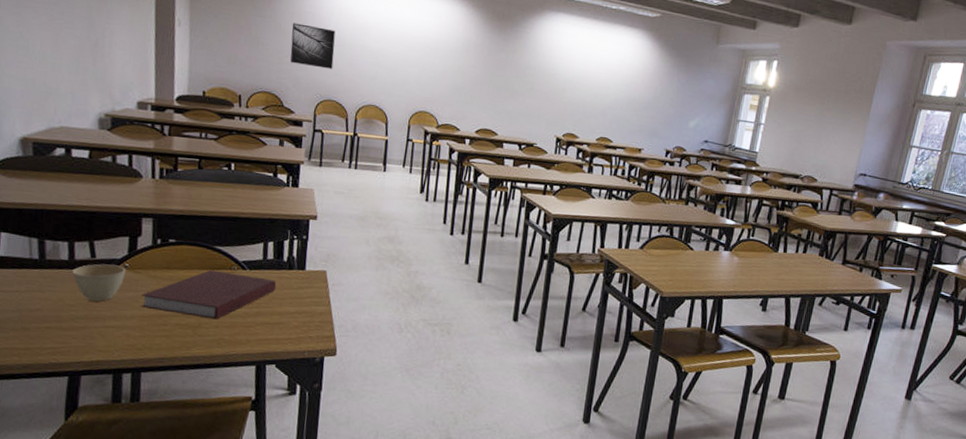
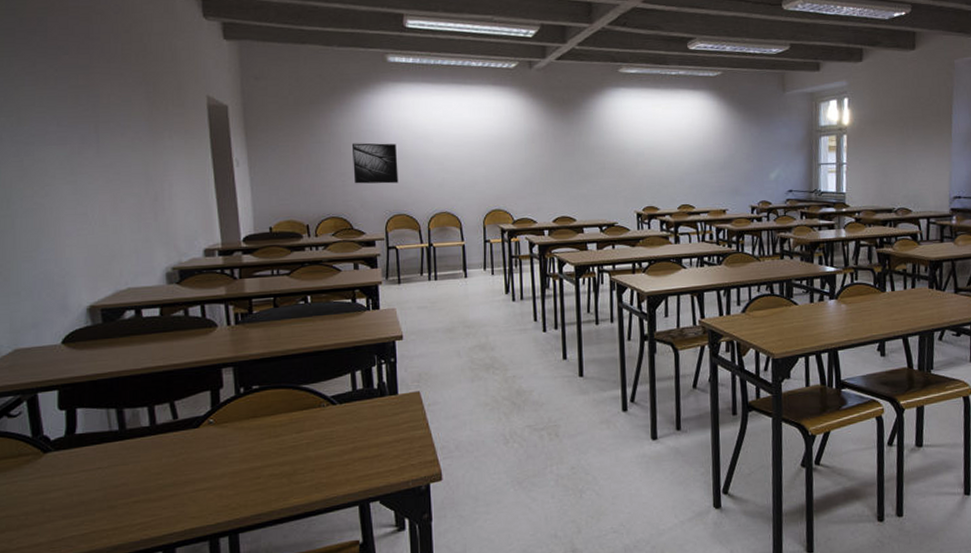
cup: present [72,264,125,302] -> none [156,422,210,466]
notebook: present [141,270,277,320] -> none [229,410,370,464]

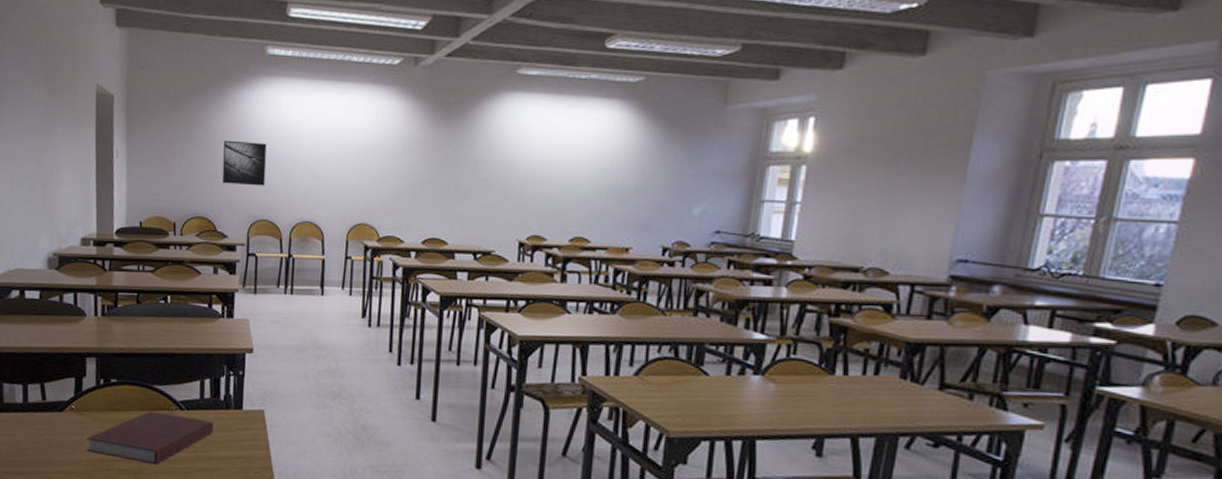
notebook: none [229,410,370,464] -> present [86,411,214,465]

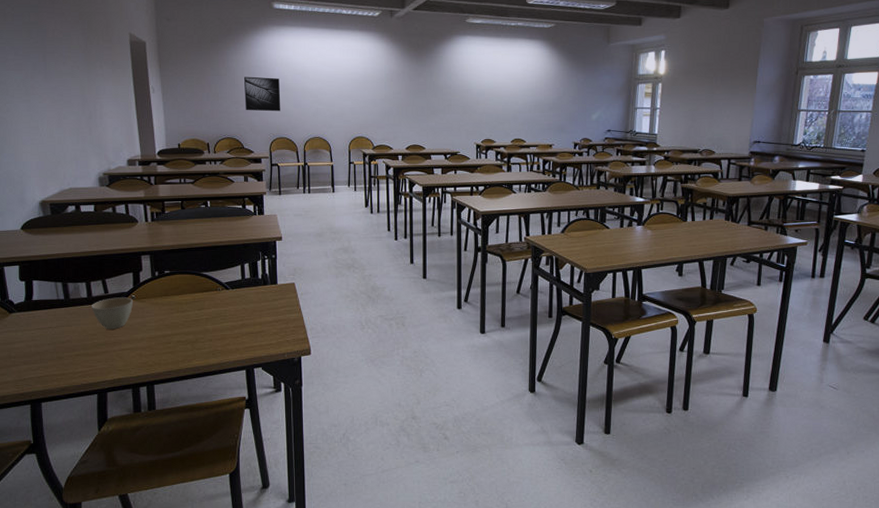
cup: none [26,406,72,446] -> present [92,297,133,330]
notebook: present [86,411,214,465] -> none [147,293,255,334]

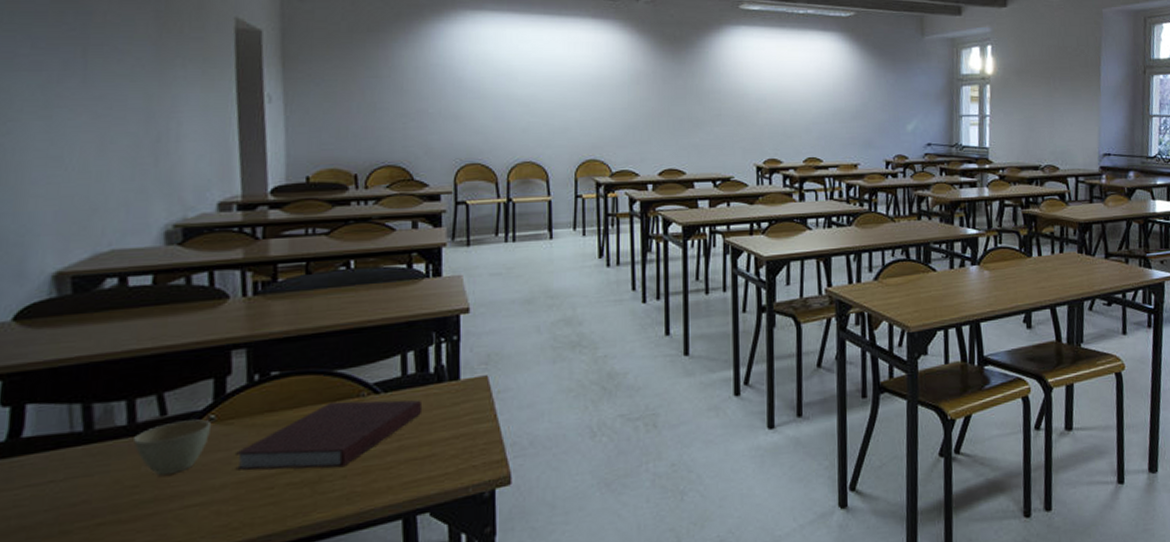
notebook: none [147,293,255,334] -> present [234,400,423,471]
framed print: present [243,76,281,112] -> none [417,79,474,128]

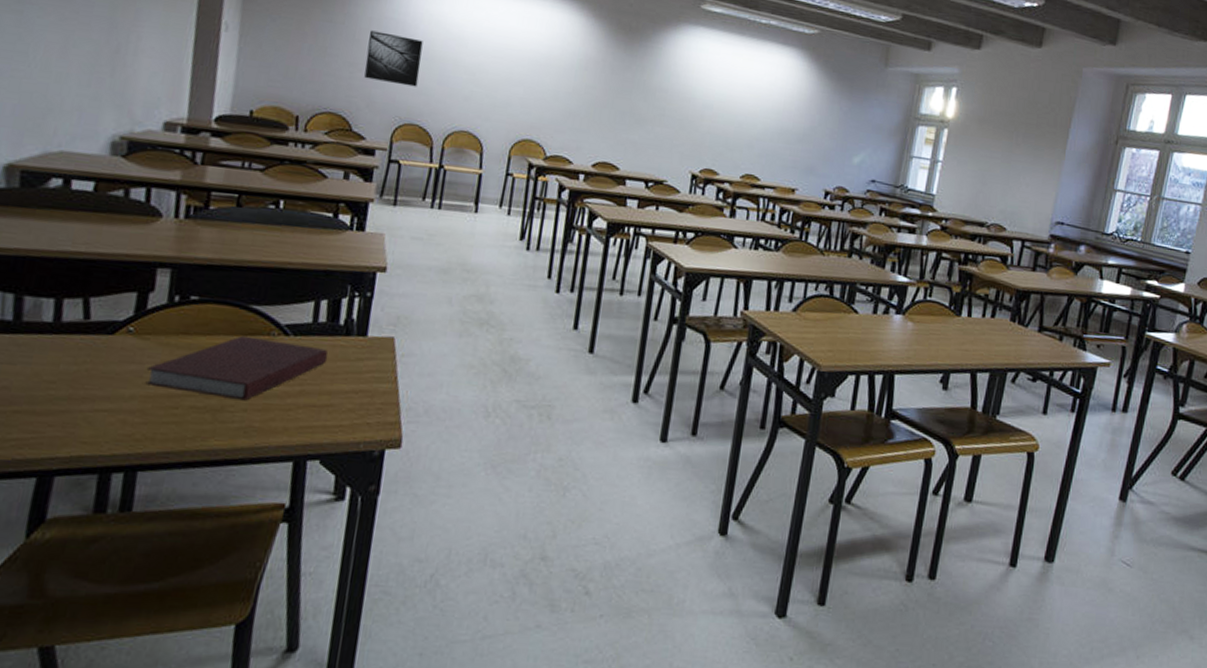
cup: present [134,419,211,476] -> none [56,327,129,377]
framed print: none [417,79,474,128] -> present [364,30,423,87]

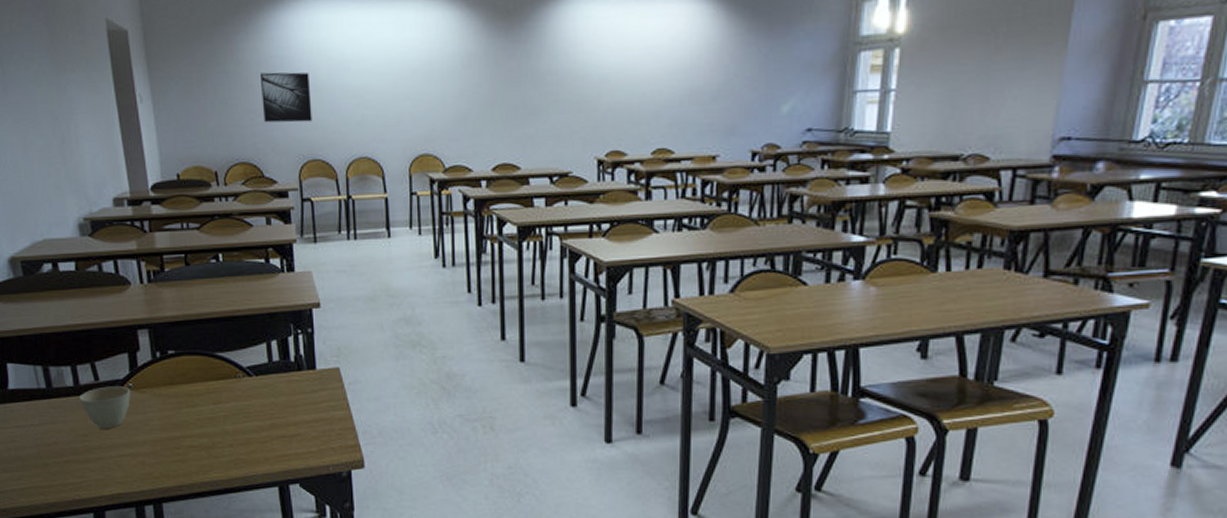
cup: none [56,327,129,377] -> present [80,386,130,429]
notebook: present [145,335,329,401] -> none [149,380,288,437]

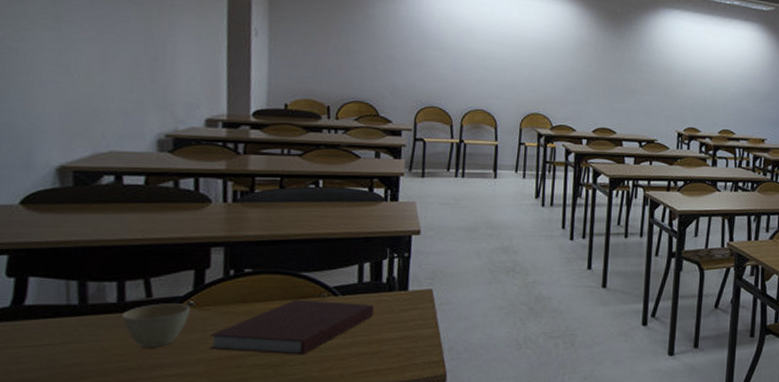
notebook: none [149,380,288,437] -> present [209,299,375,355]
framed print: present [259,72,312,123] -> none [386,28,436,75]

